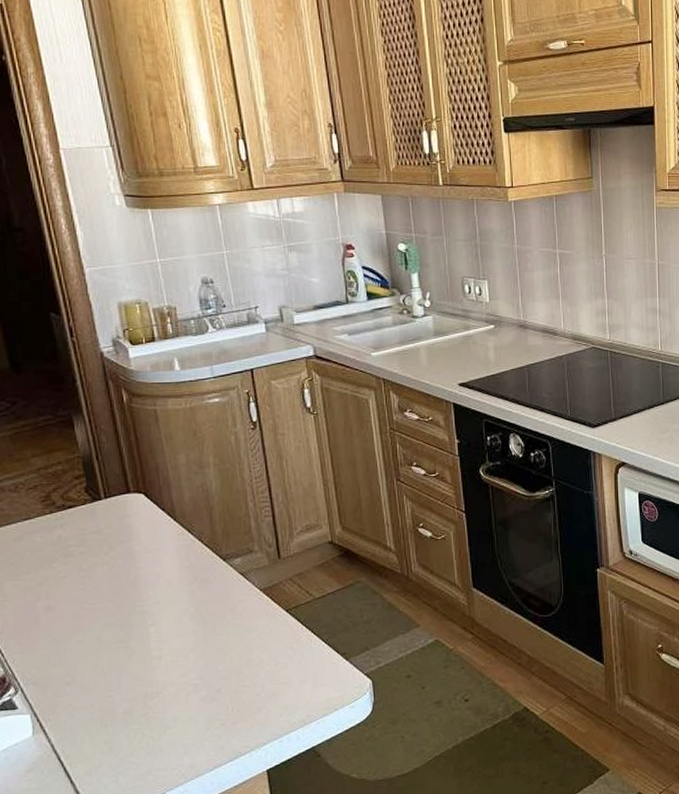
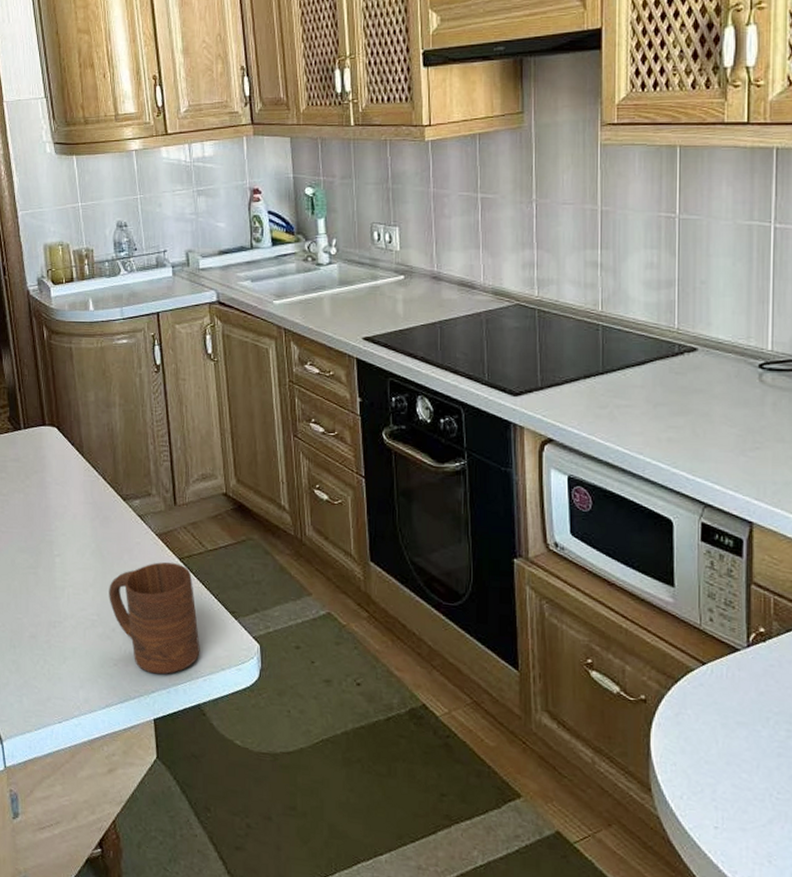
cup: none [211,615,312,727] -> present [109,562,200,675]

